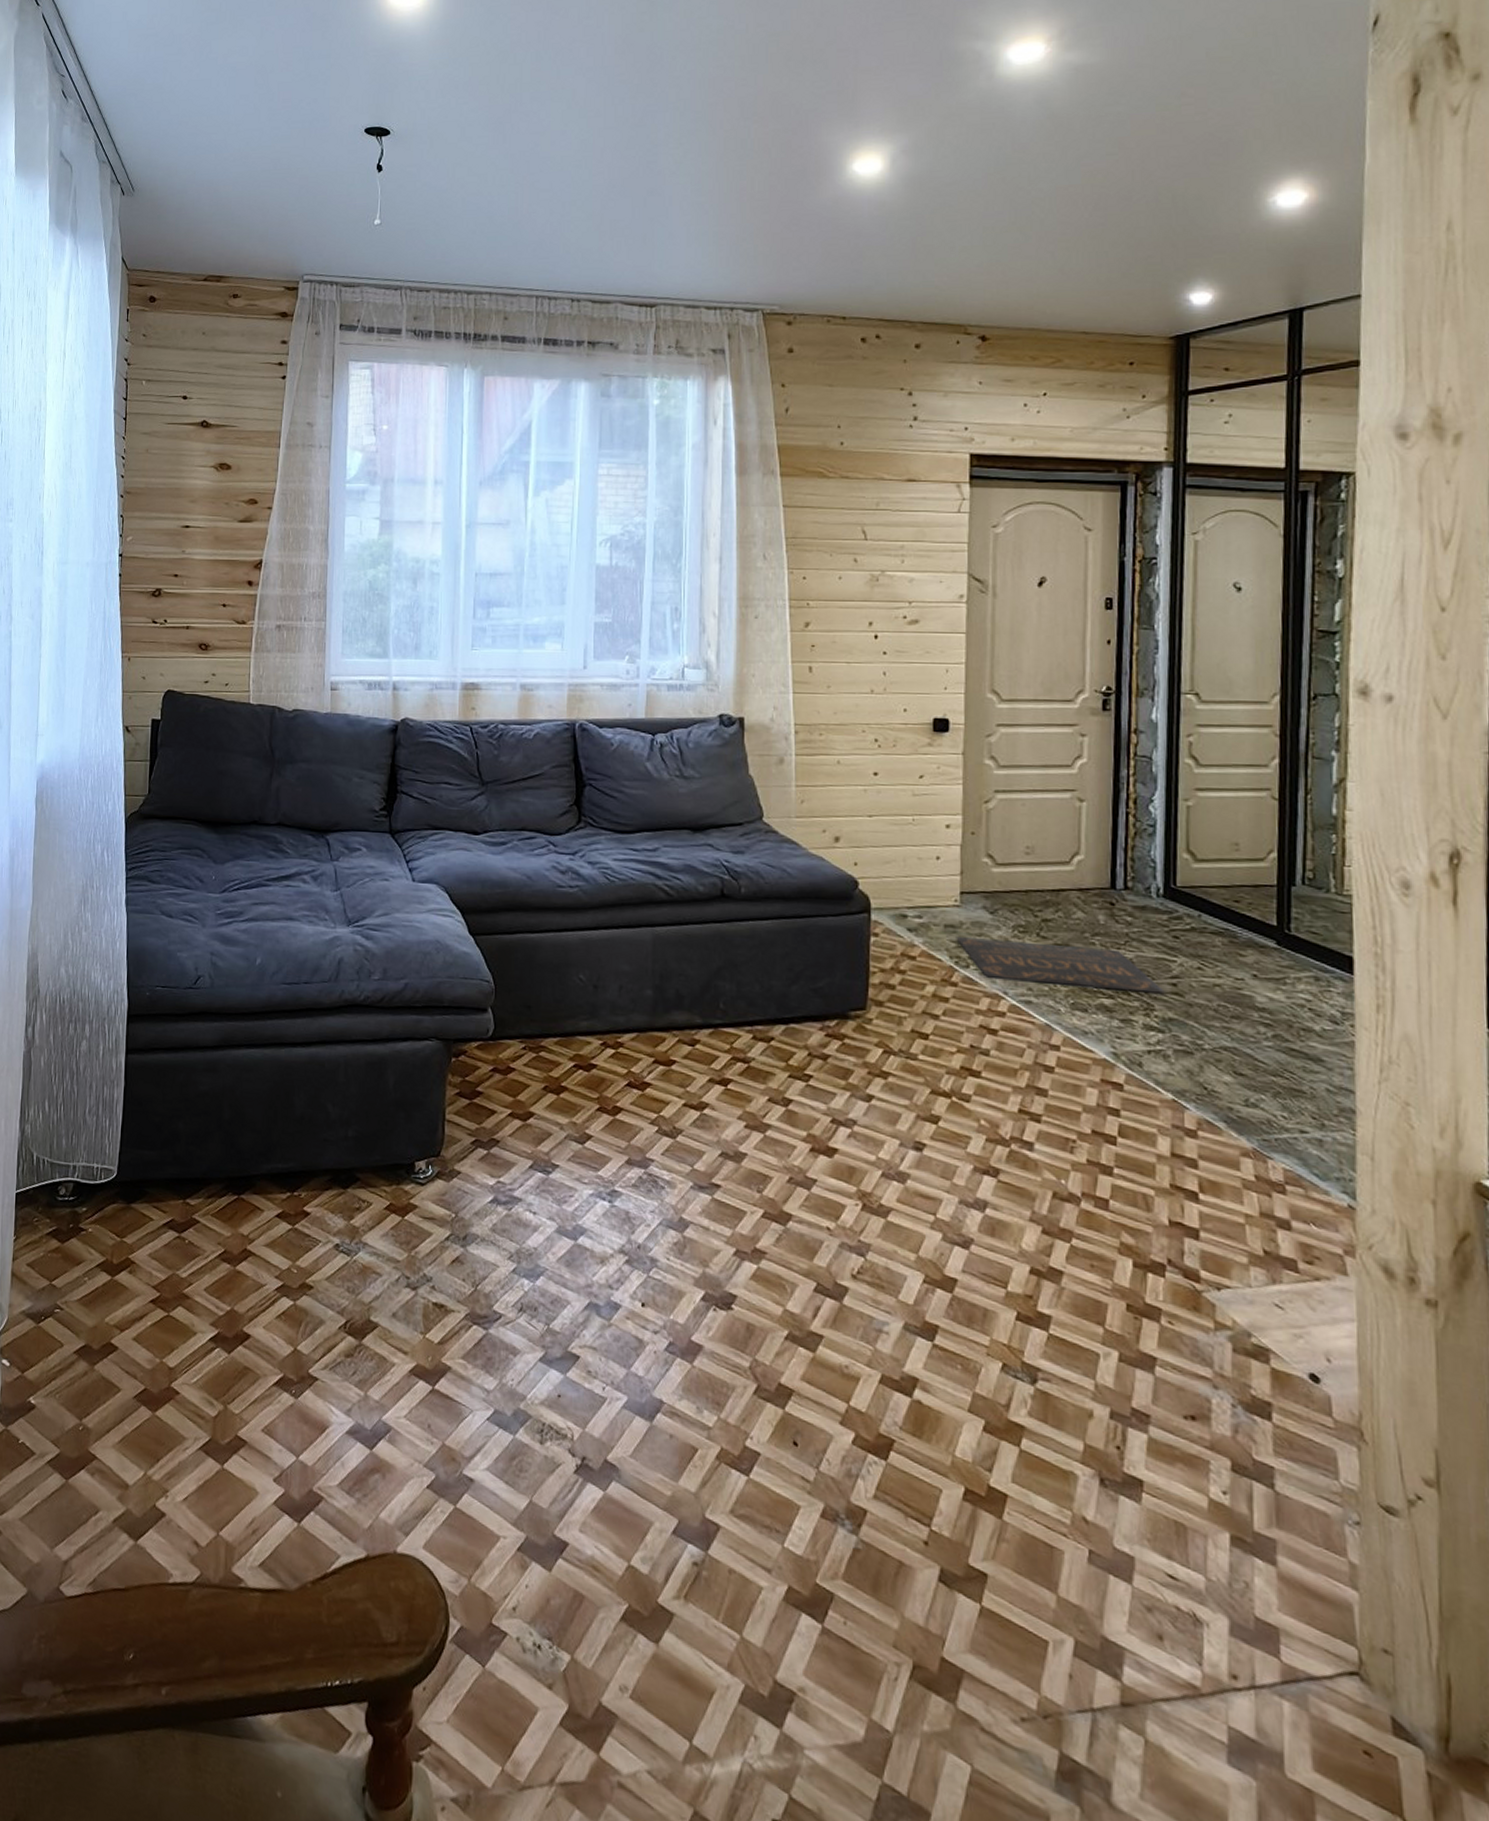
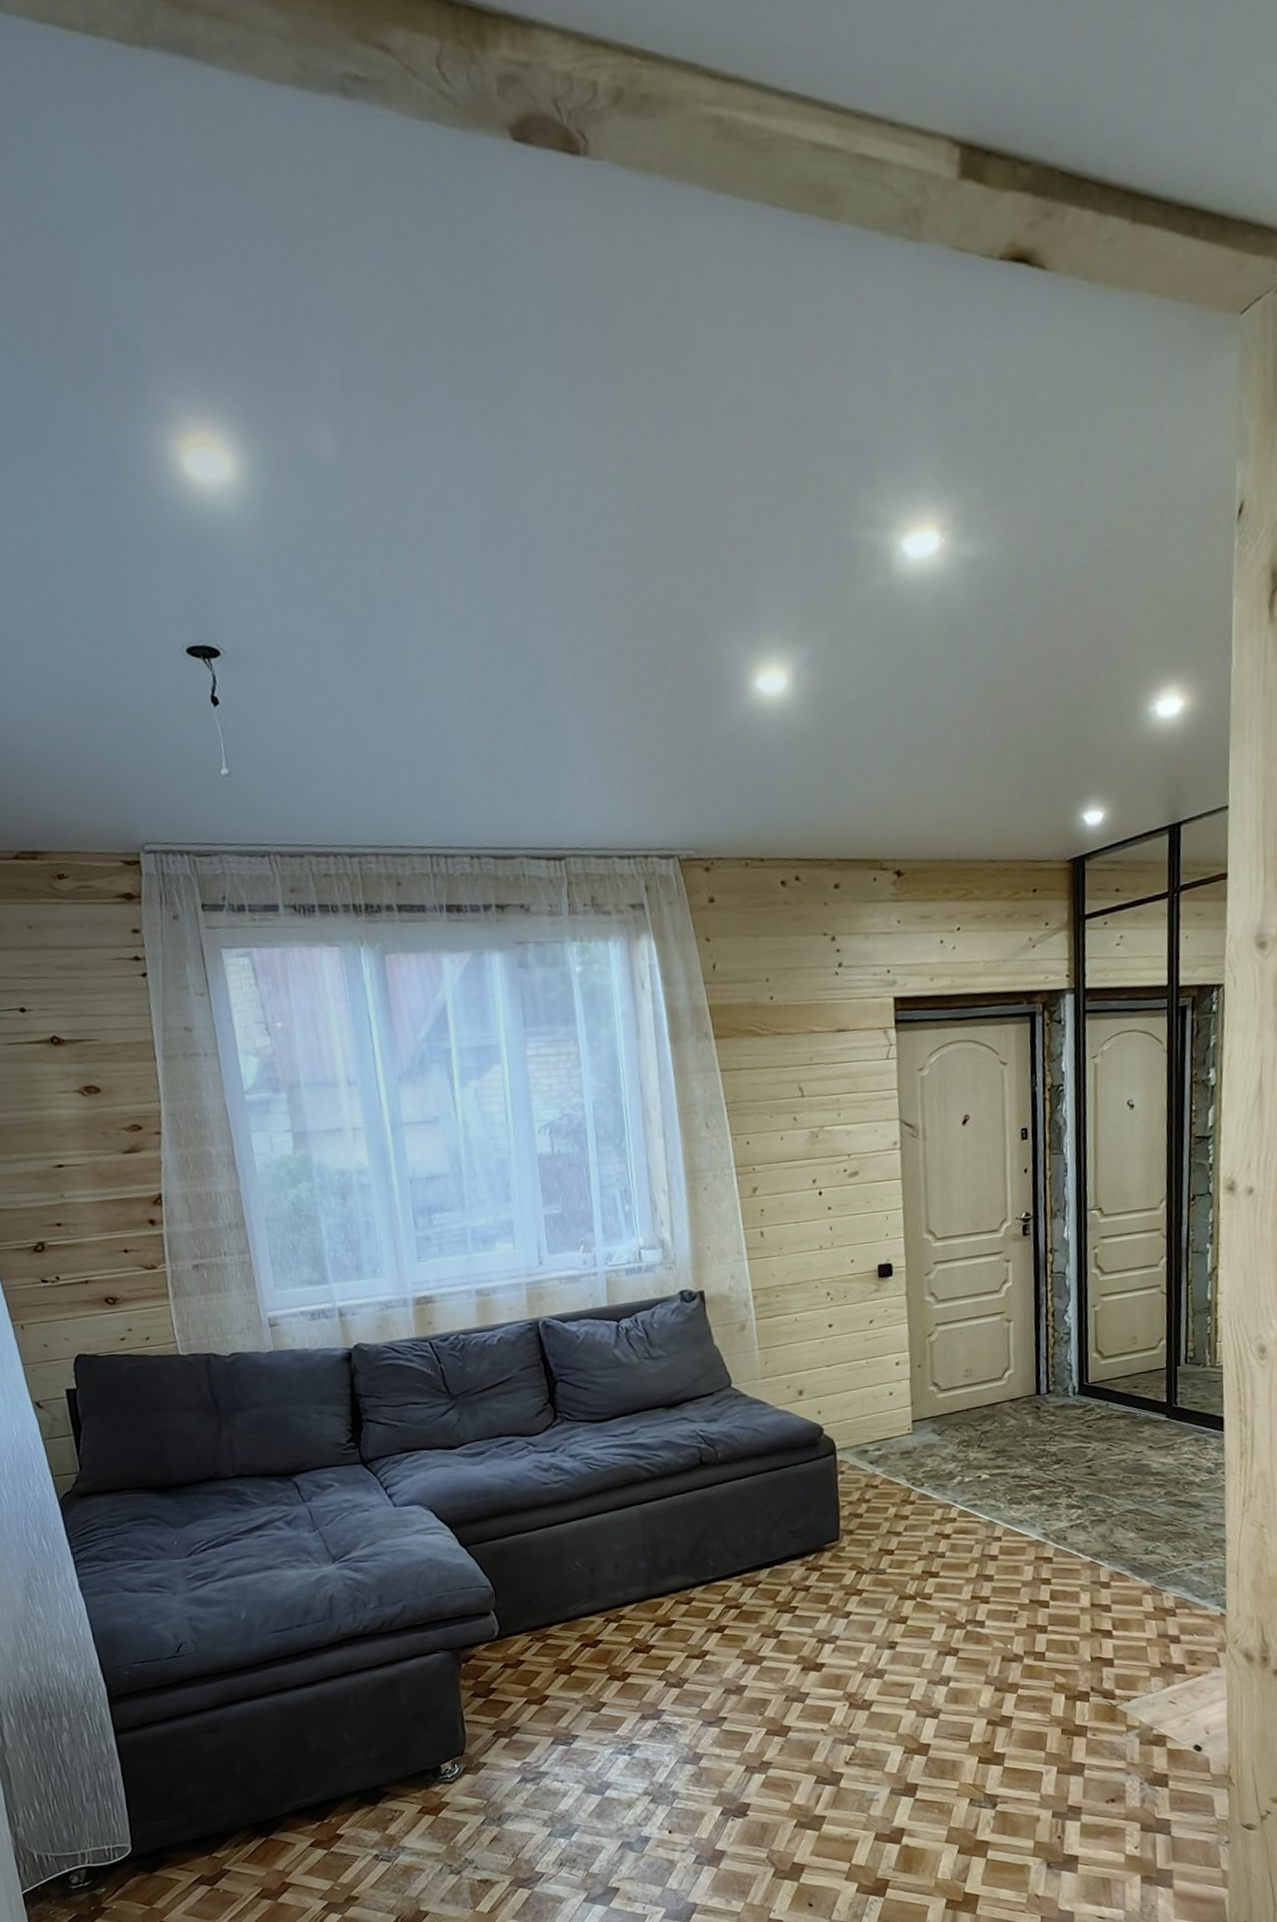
doormat: present [956,937,1166,994] -> none [911,1446,1083,1491]

